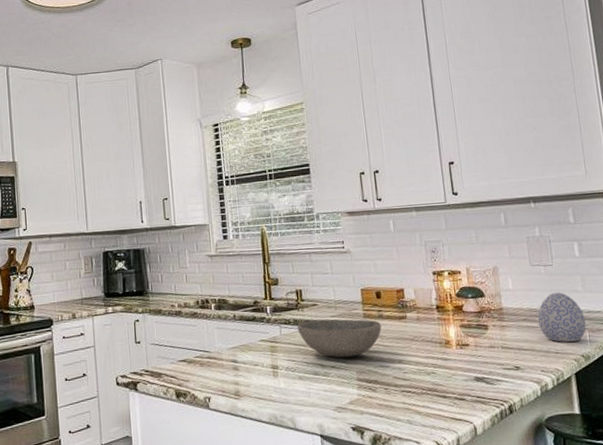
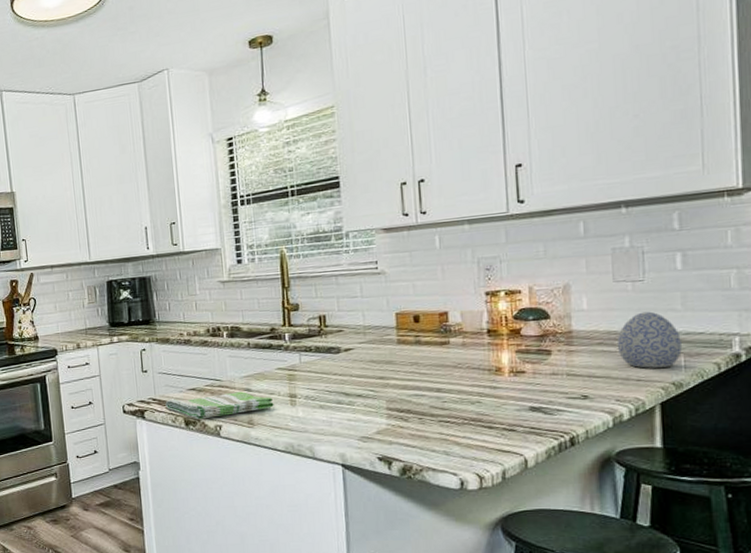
dish towel: none [157,363,258,392] -> present [165,391,274,420]
bowl: present [297,319,381,358] -> none [318,345,418,387]

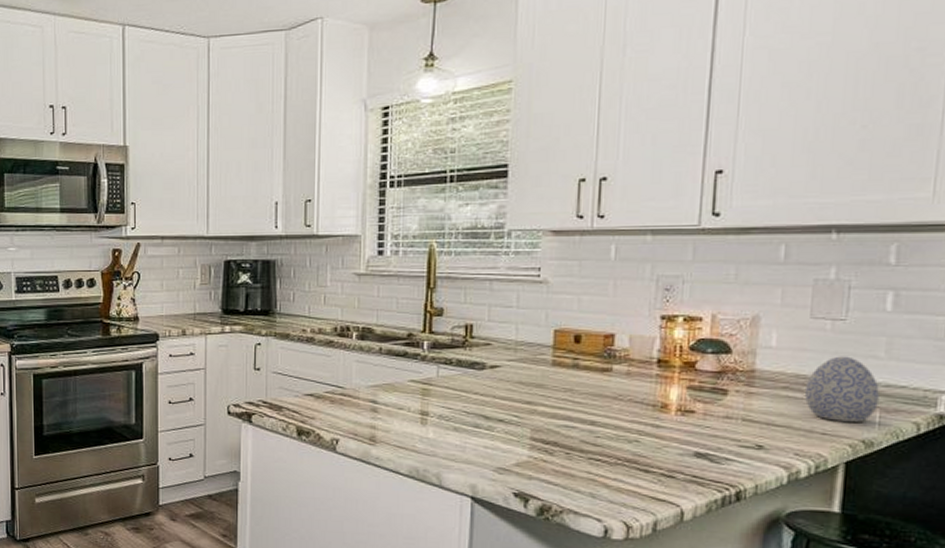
dish towel: present [165,391,274,420] -> none [277,402,402,430]

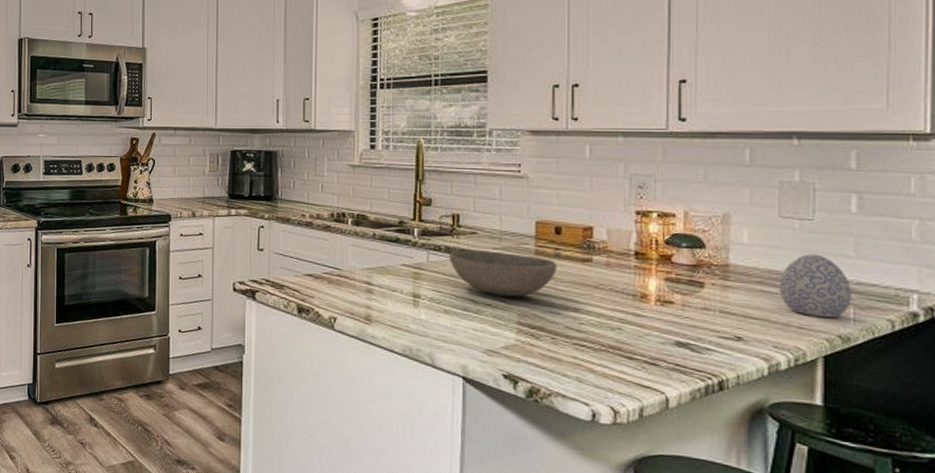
bowl: none [460,362,574,412] -> present [448,249,557,297]

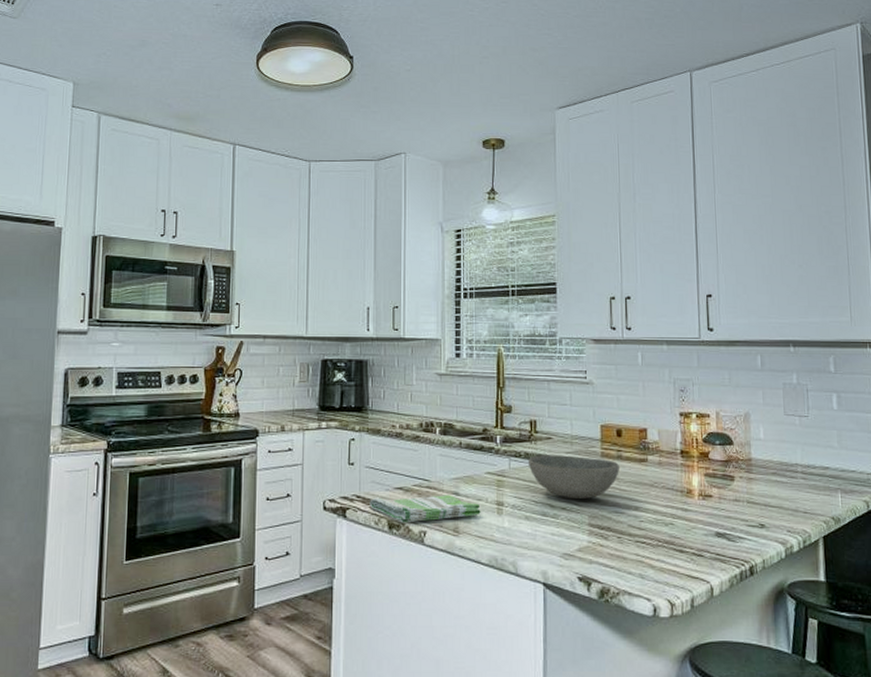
dish towel: none [279,282,395,309] -> present [369,495,481,523]
decorative egg: present [778,254,851,318] -> none [787,446,839,501]

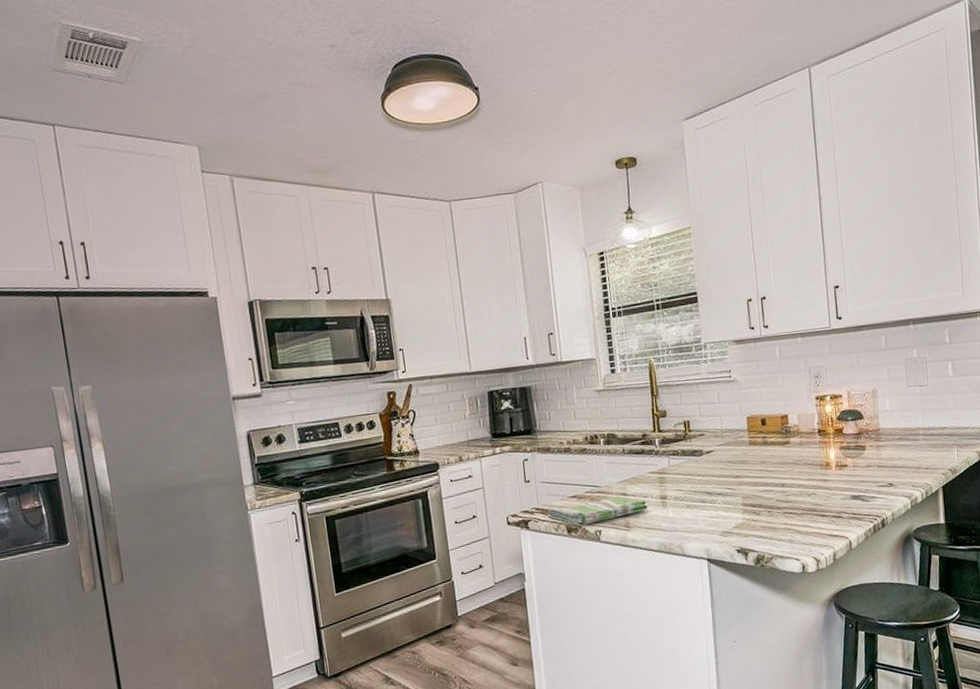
bowl: present [527,455,619,500] -> none [684,446,766,485]

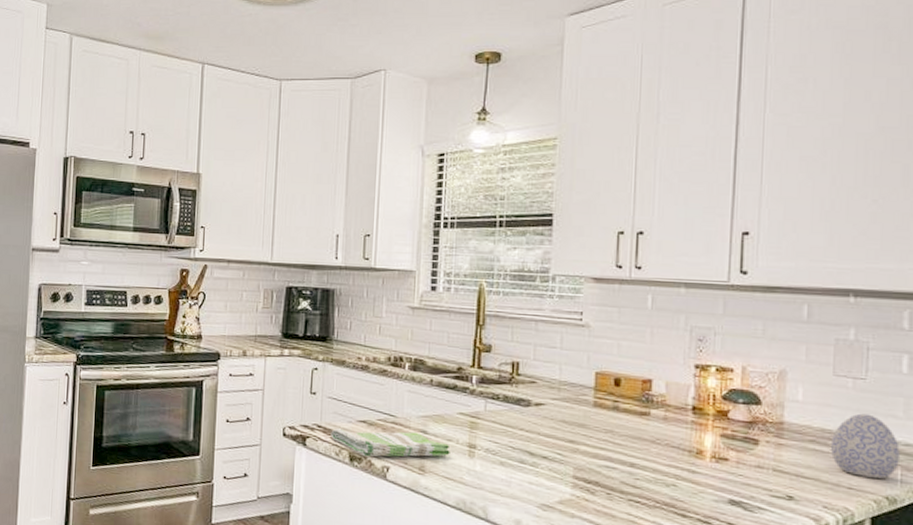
decorative egg: none [911,411,955,458] -> present [830,413,900,479]

